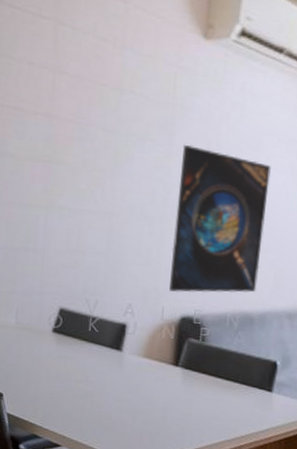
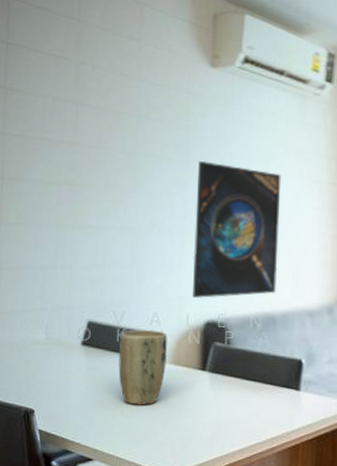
plant pot: none [89,320,141,397] -> present [118,330,167,405]

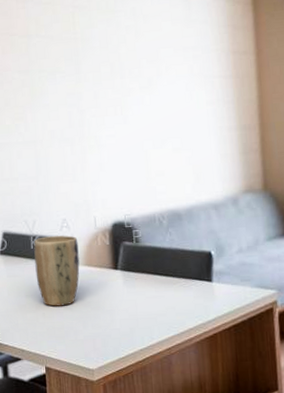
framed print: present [193,160,281,298] -> none [89,69,179,201]

